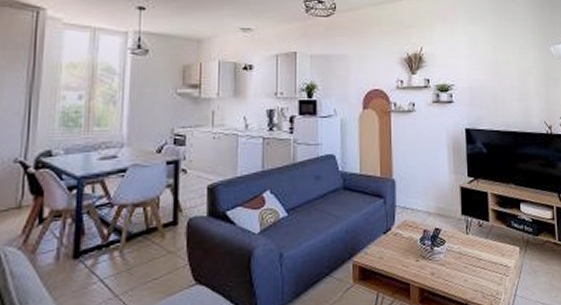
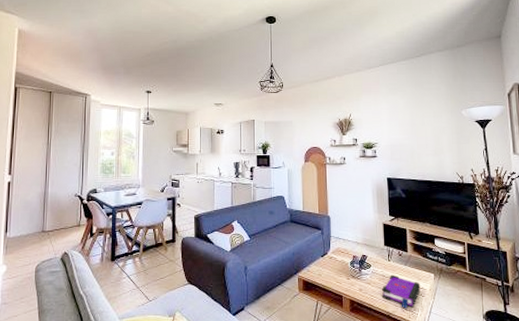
board game: none [457,251,504,294] -> present [381,274,421,309]

